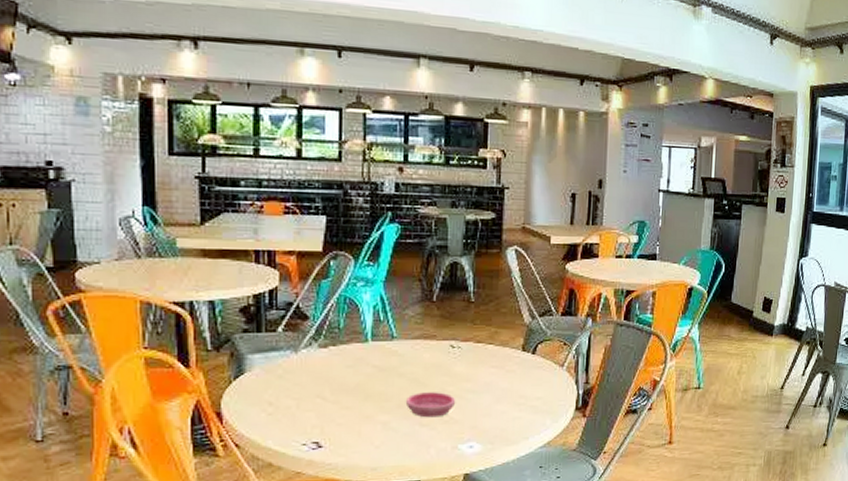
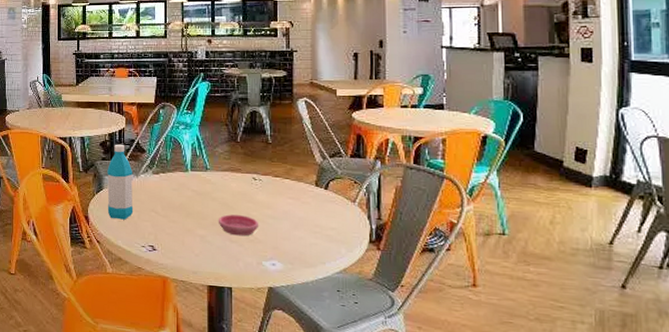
water bottle: none [251,309,291,413] -> present [107,144,134,220]

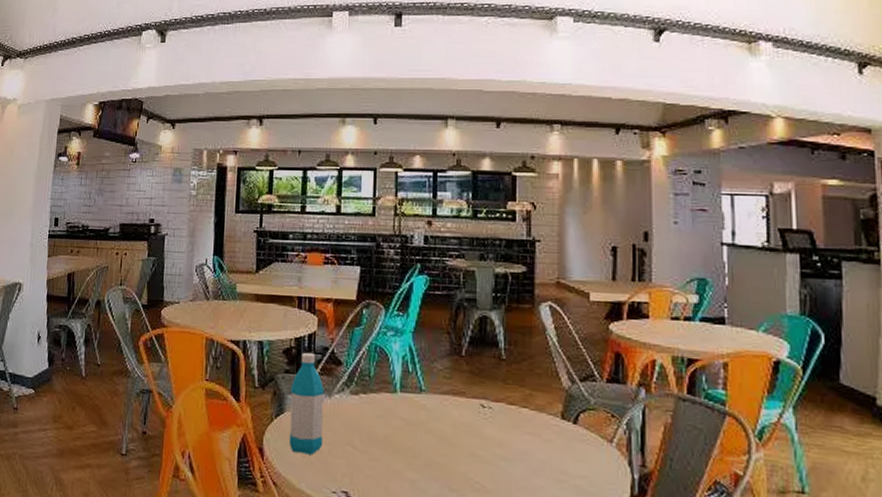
saucer: present [218,214,259,236] -> none [433,452,488,483]

